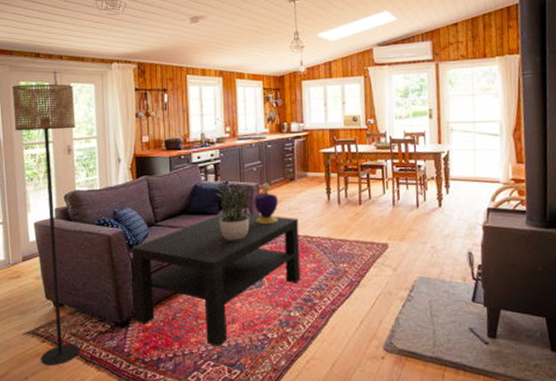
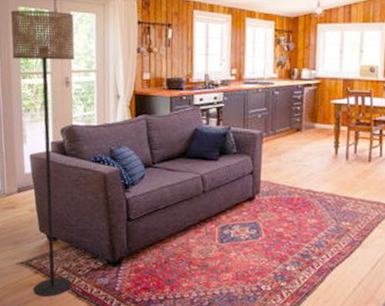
coffee table: present [131,212,301,348] -> none [126,159,302,295]
potted plant: present [214,182,254,240] -> none [215,127,257,189]
decorative container: present [254,183,278,225] -> none [256,131,282,176]

